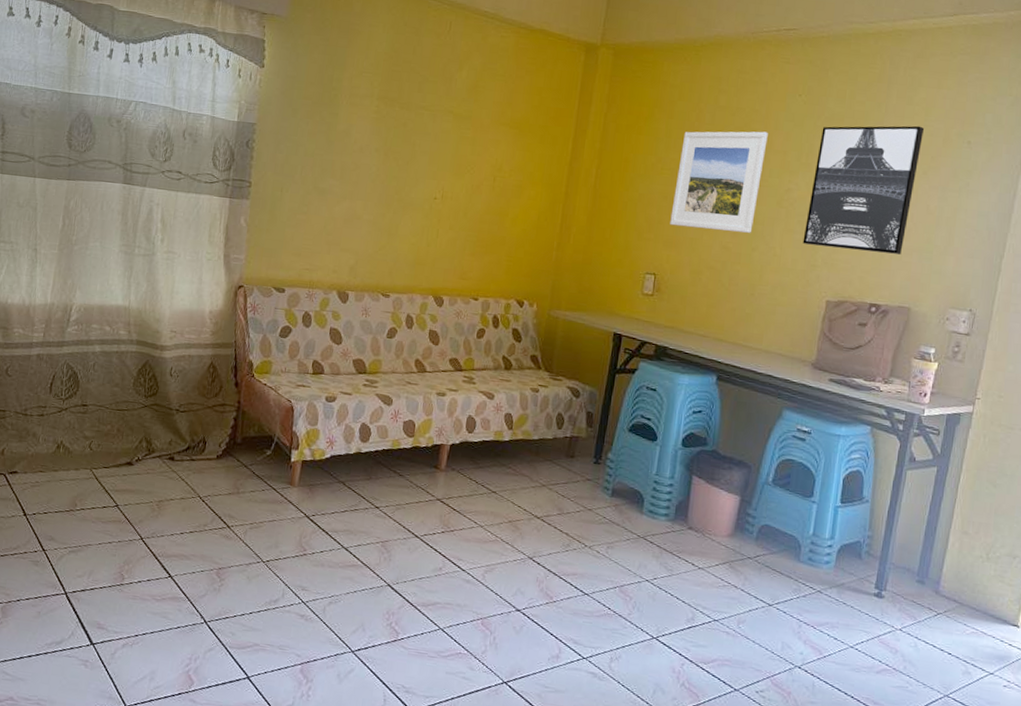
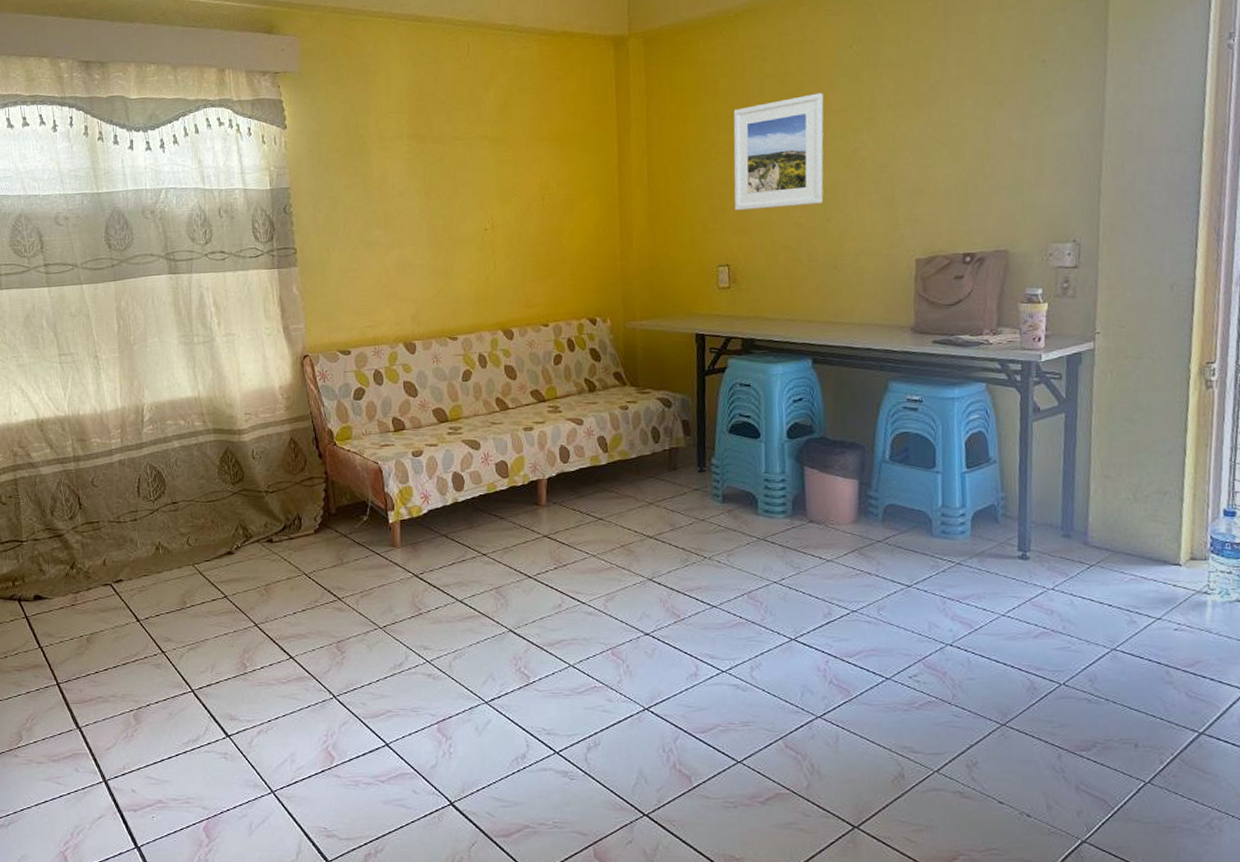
wall art: present [802,125,925,255] -> none [879,54,993,204]

